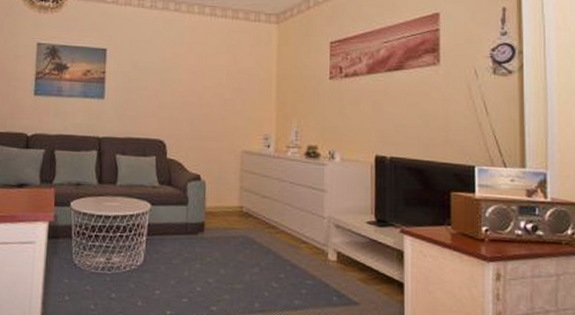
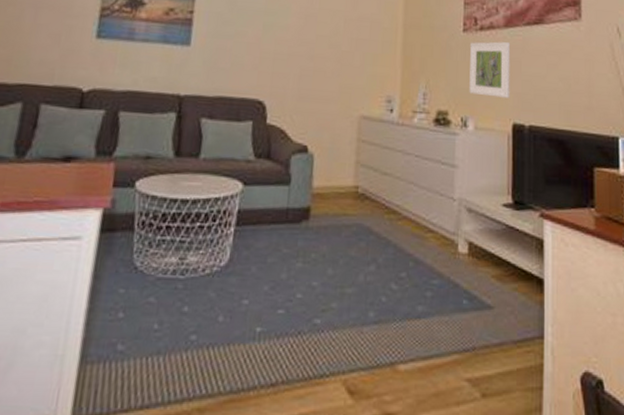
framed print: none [336,86,373,134] -> present [469,41,511,98]

